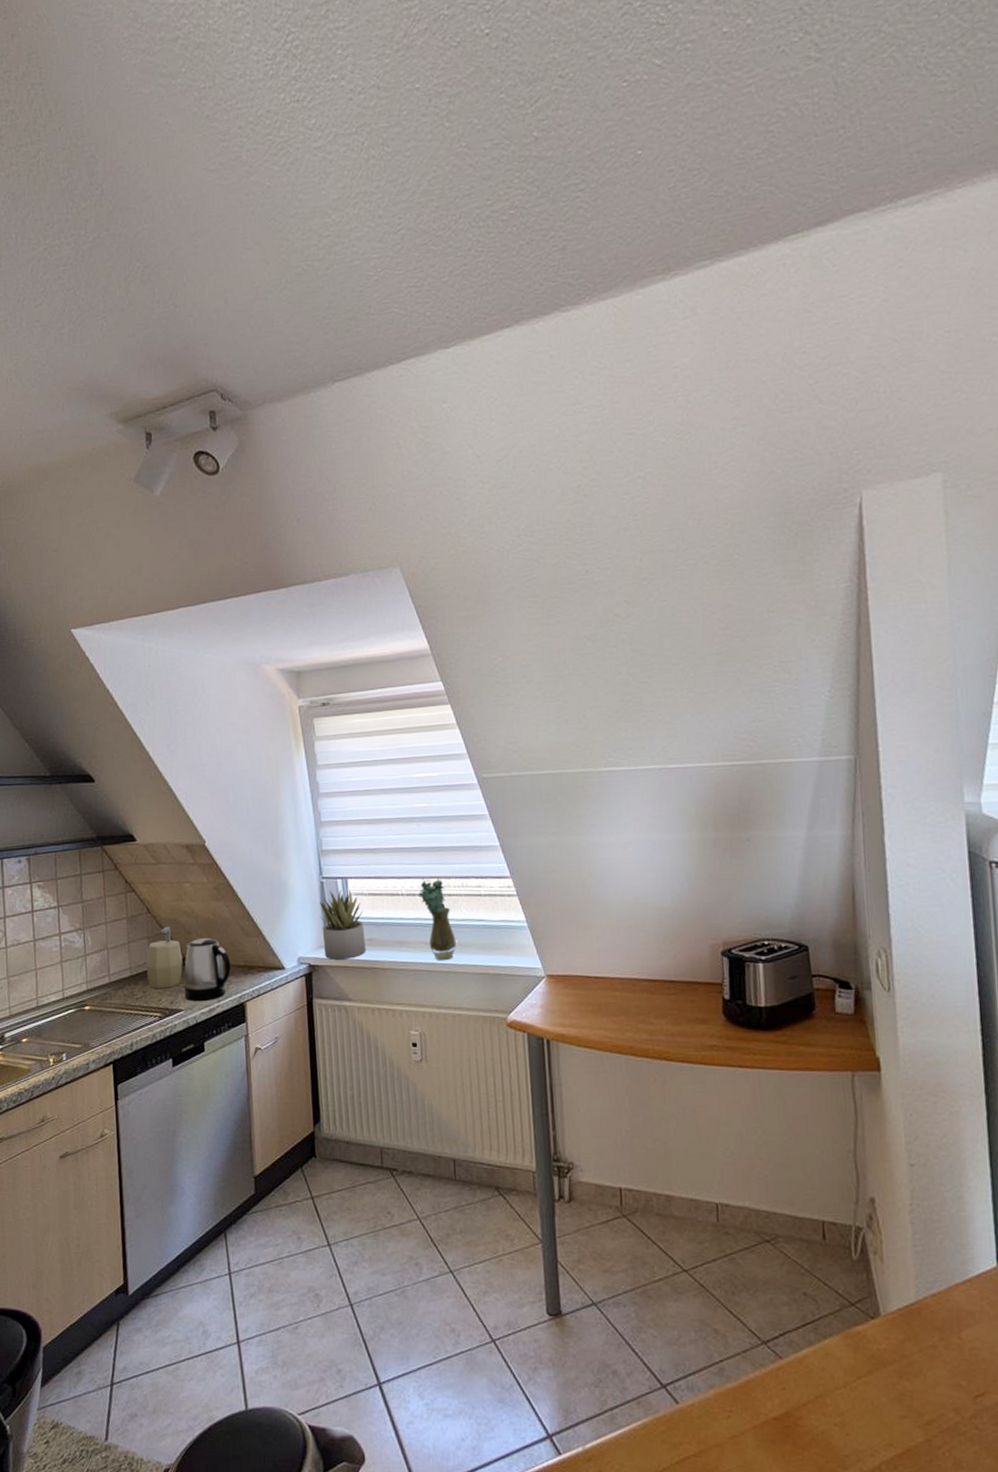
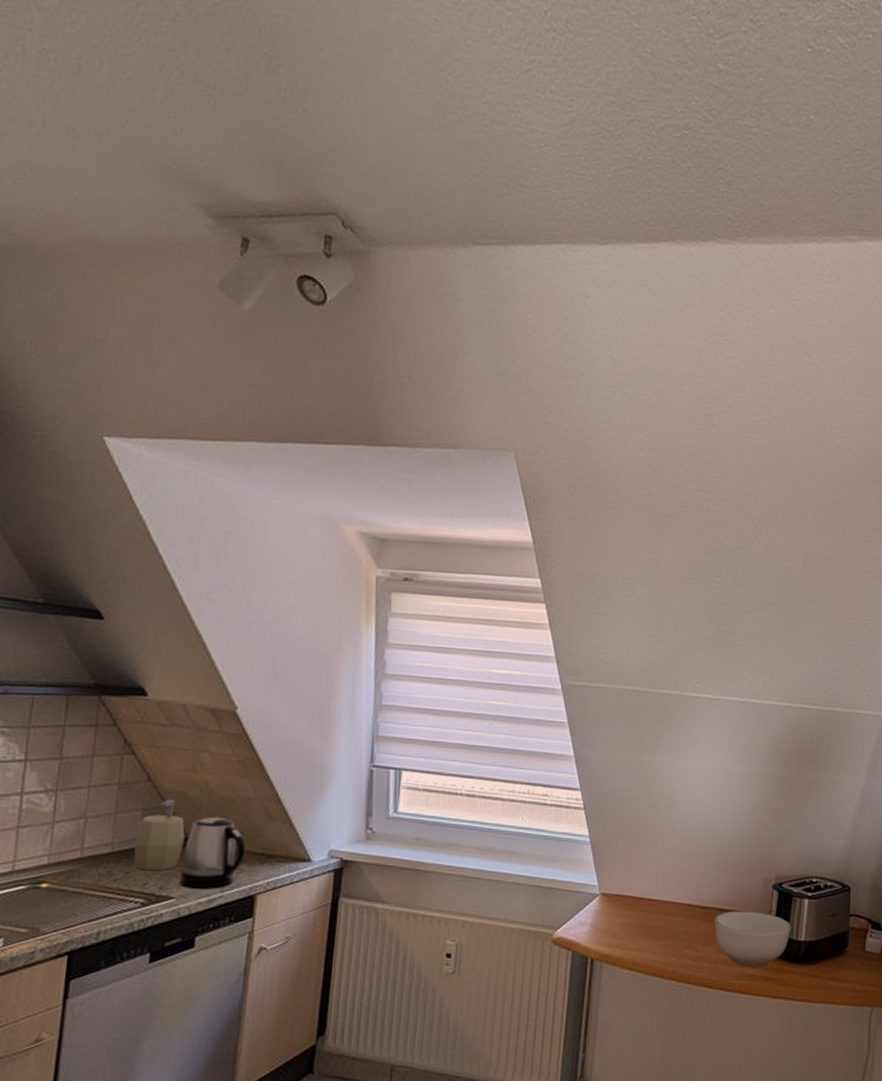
succulent plant: present [320,889,366,960] -> none [362,780,414,857]
vase: present [418,877,457,960] -> none [479,780,513,868]
bowl: none [665,980,749,1038] -> present [714,910,792,968]

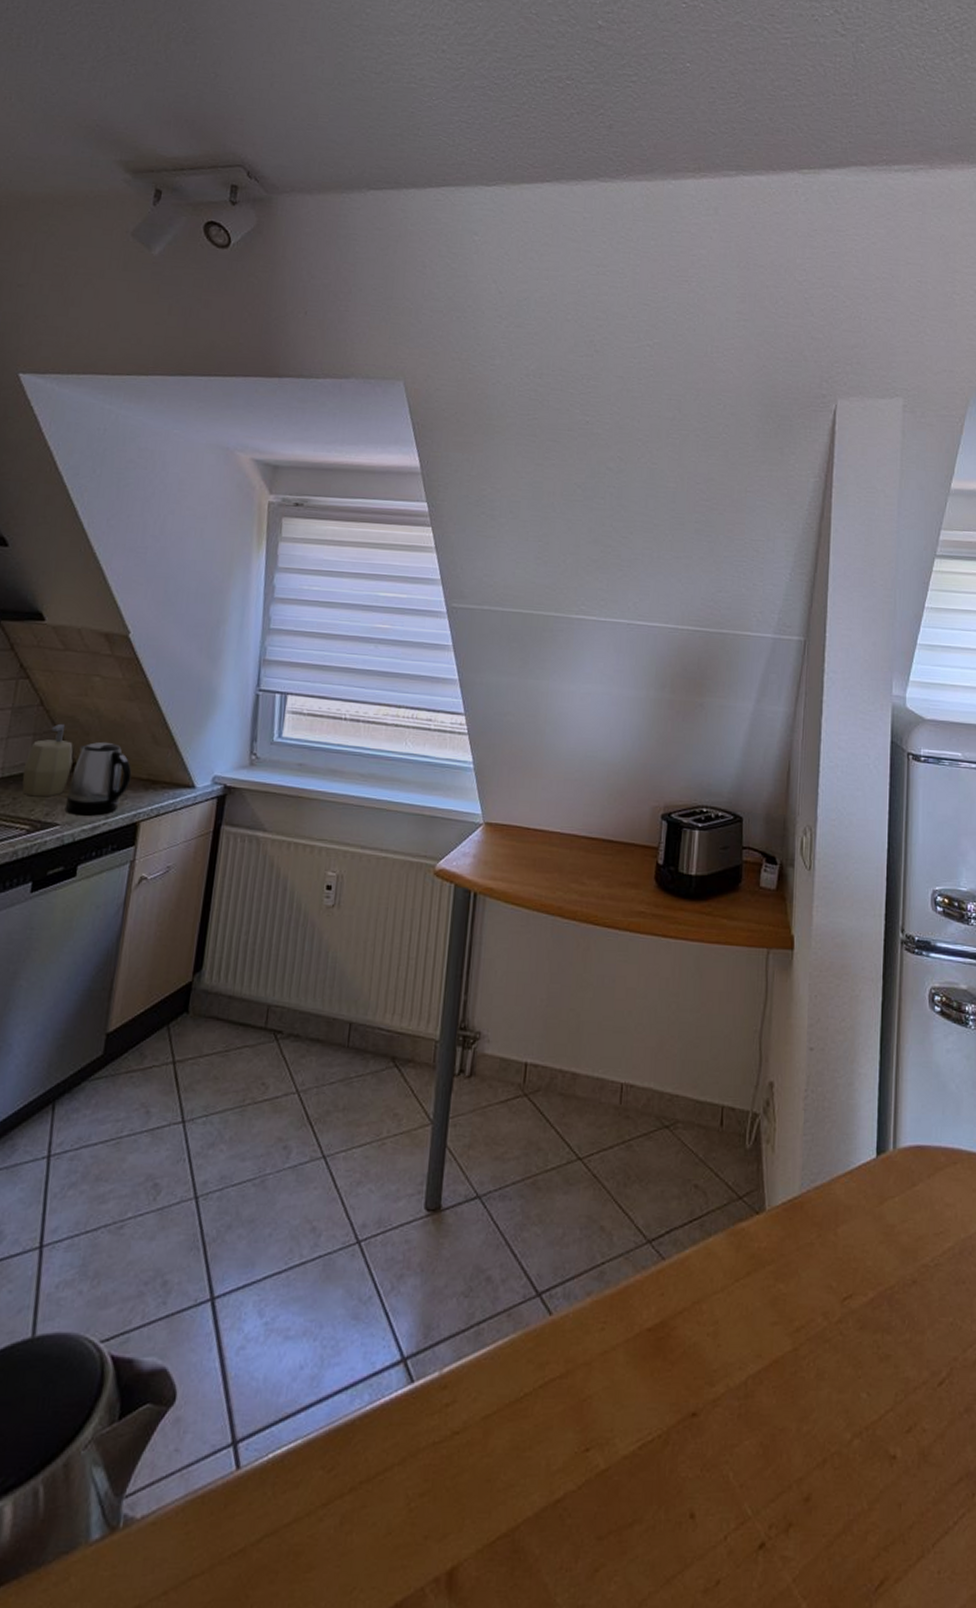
bowl: present [714,910,792,968] -> none [601,842,682,904]

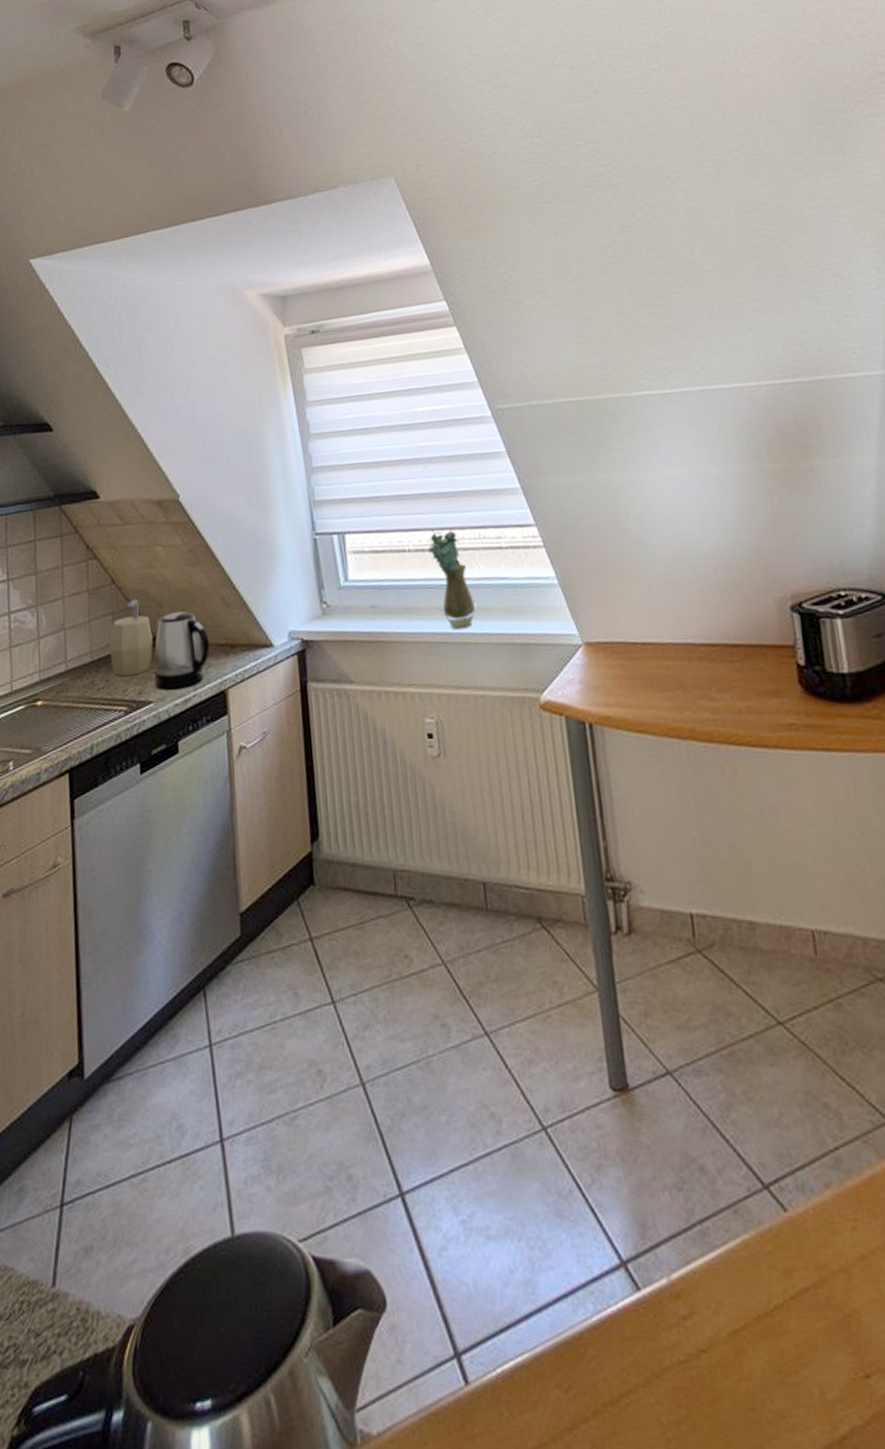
vase: none [363,704,396,796] -> present [428,528,476,629]

